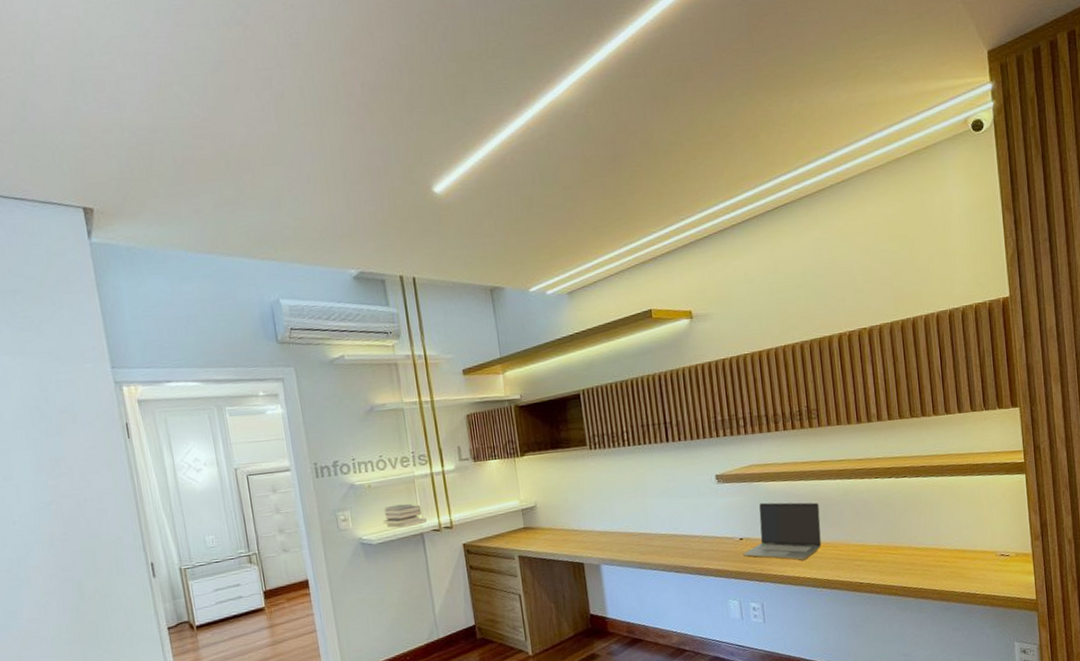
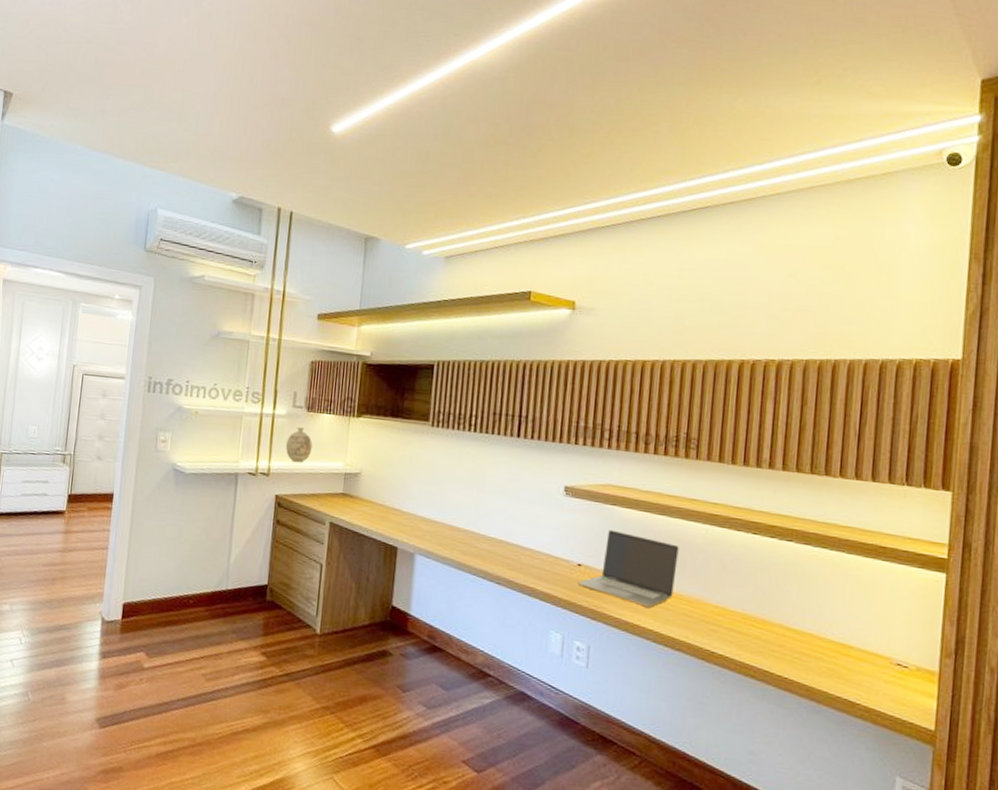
books: present [382,503,427,528] -> none [200,437,245,465]
decorative vase: none [460,477,487,511] -> present [285,427,313,464]

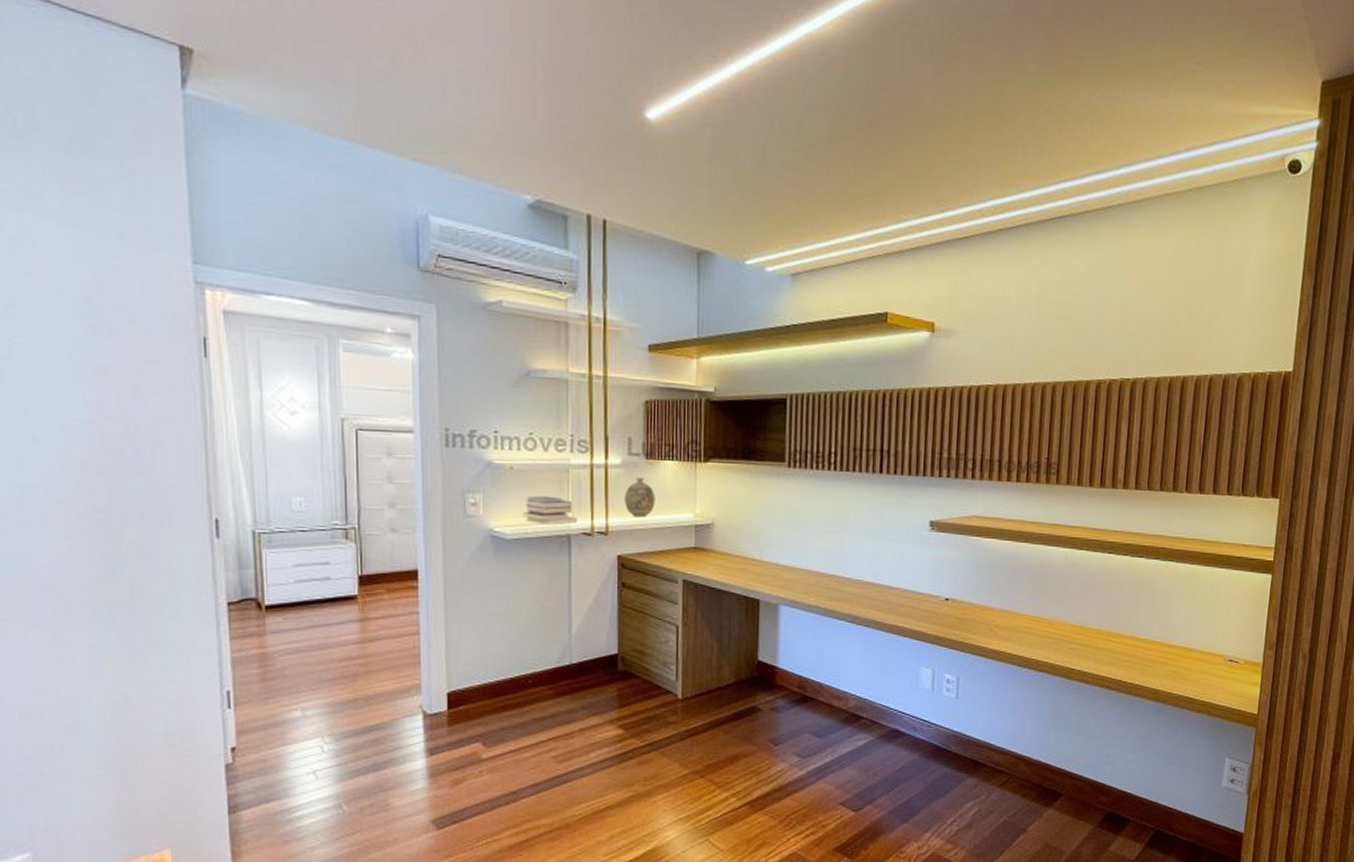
books: none [200,437,245,465] -> present [522,495,577,526]
laptop: present [577,529,679,608] -> none [945,561,1041,634]

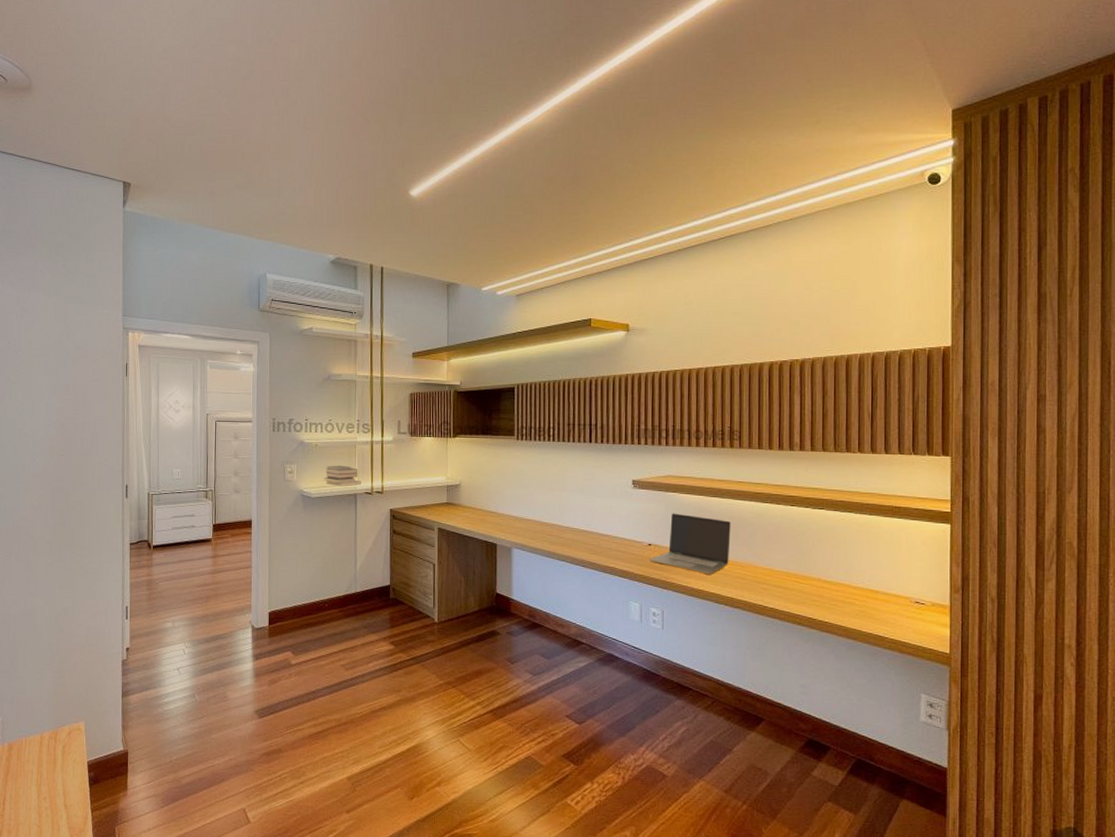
decorative vase: present [624,478,655,518] -> none [394,450,417,481]
laptop: none [945,561,1041,634] -> present [649,513,731,575]

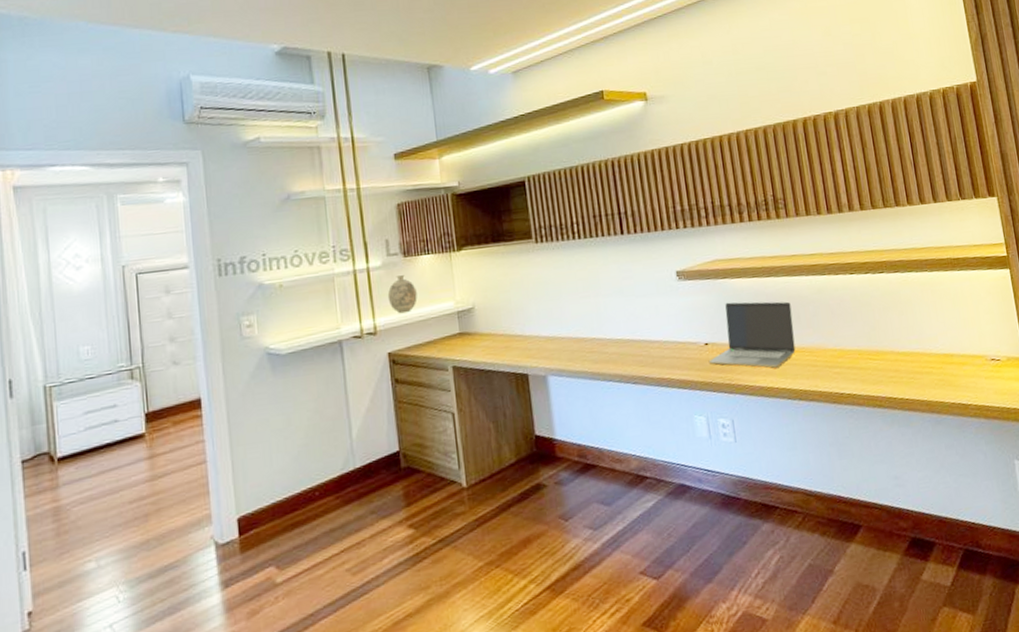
books: present [323,465,361,487] -> none [294,306,347,335]
decorative vase: none [394,450,417,481] -> present [387,275,417,314]

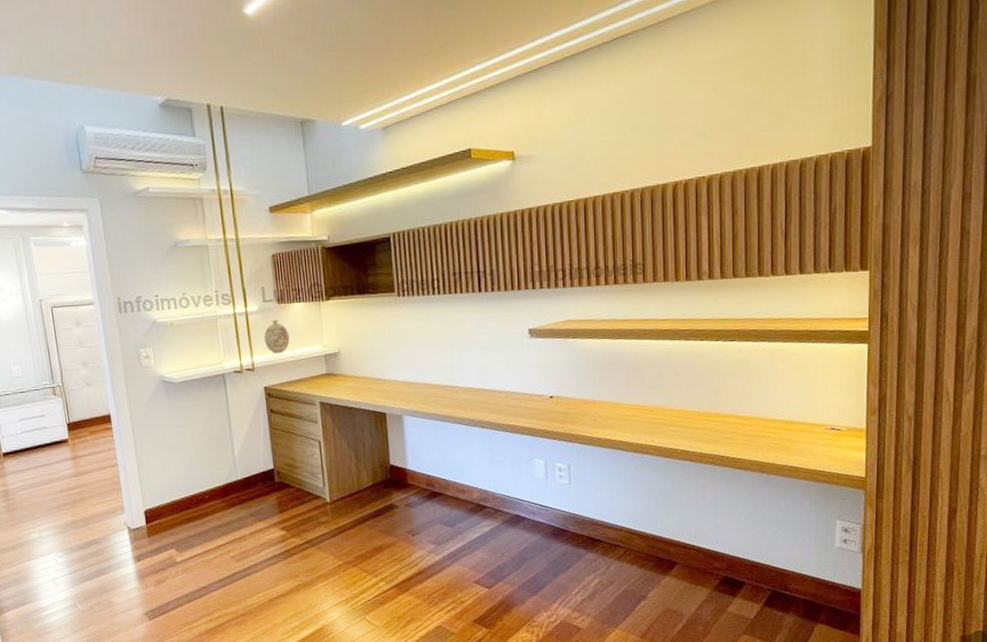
laptop: present [708,301,796,368] -> none [552,360,637,423]

